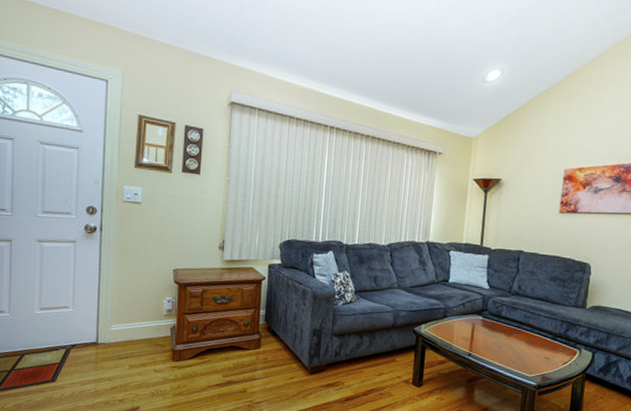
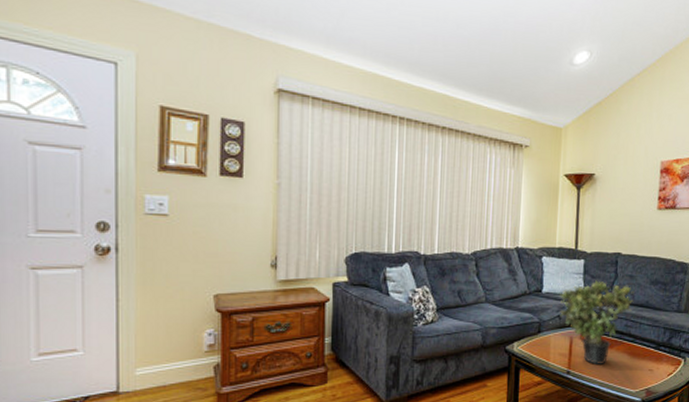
potted plant: none [464,274,535,350] -> present [560,280,635,364]

